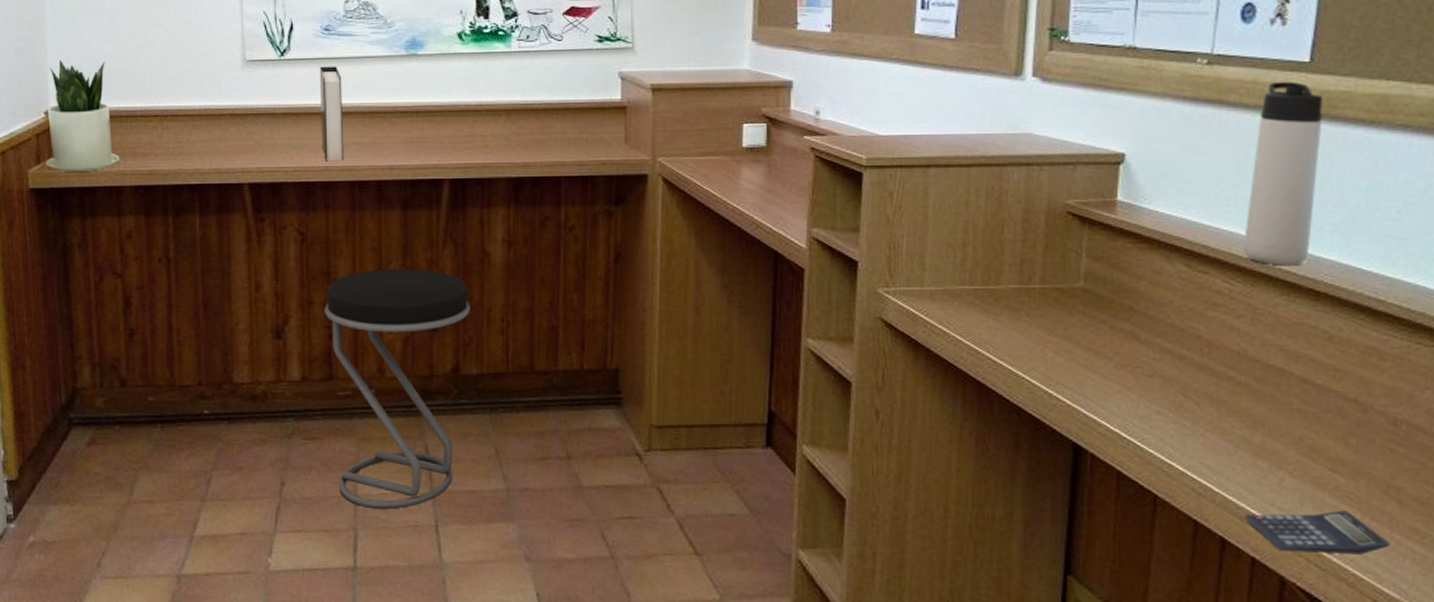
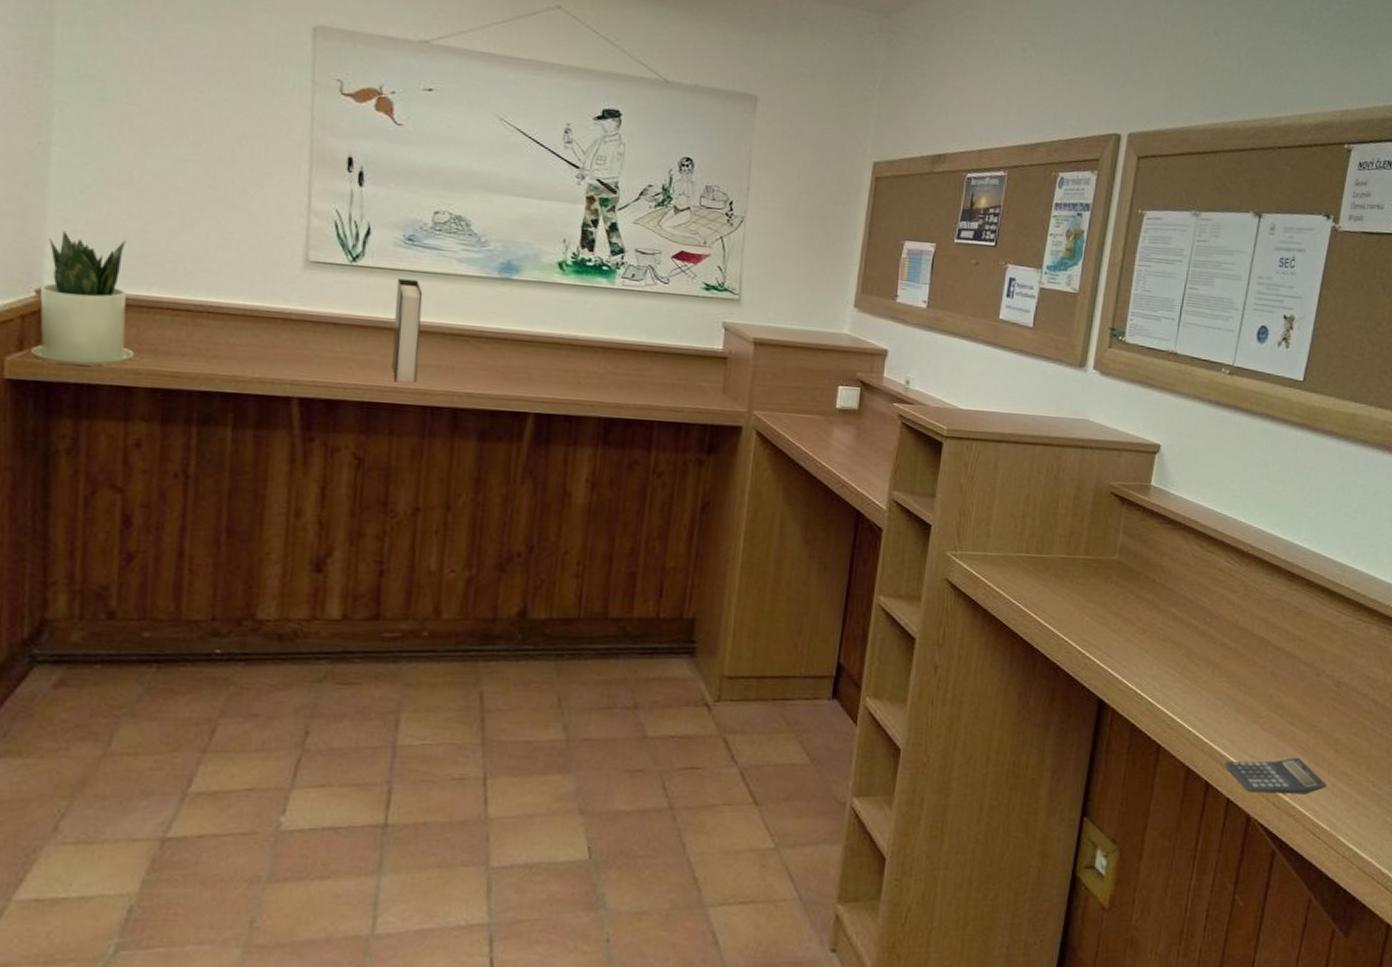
stool: present [325,269,470,509] -> none [375,502,545,761]
thermos bottle: present [1244,81,1323,266] -> none [1243,394,1309,551]

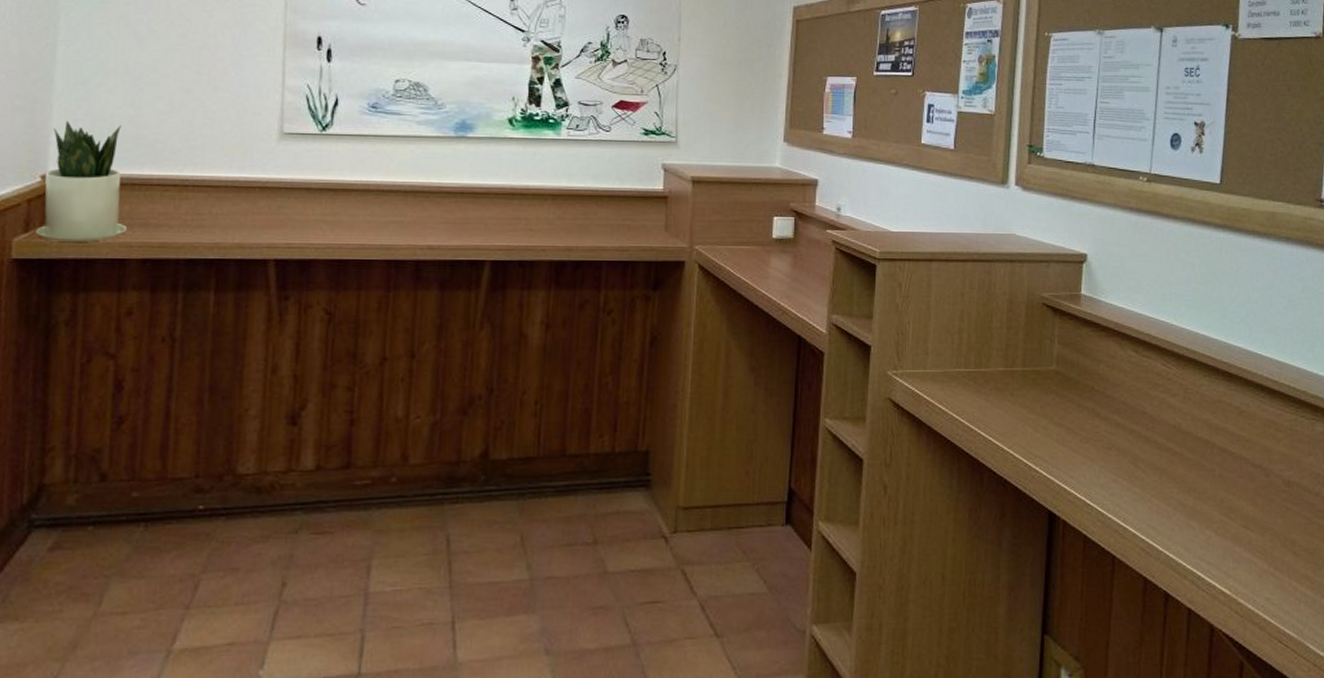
binder: present [391,278,423,382] -> none [358,143,386,240]
calculator: present [1224,757,1328,795] -> none [1182,562,1290,601]

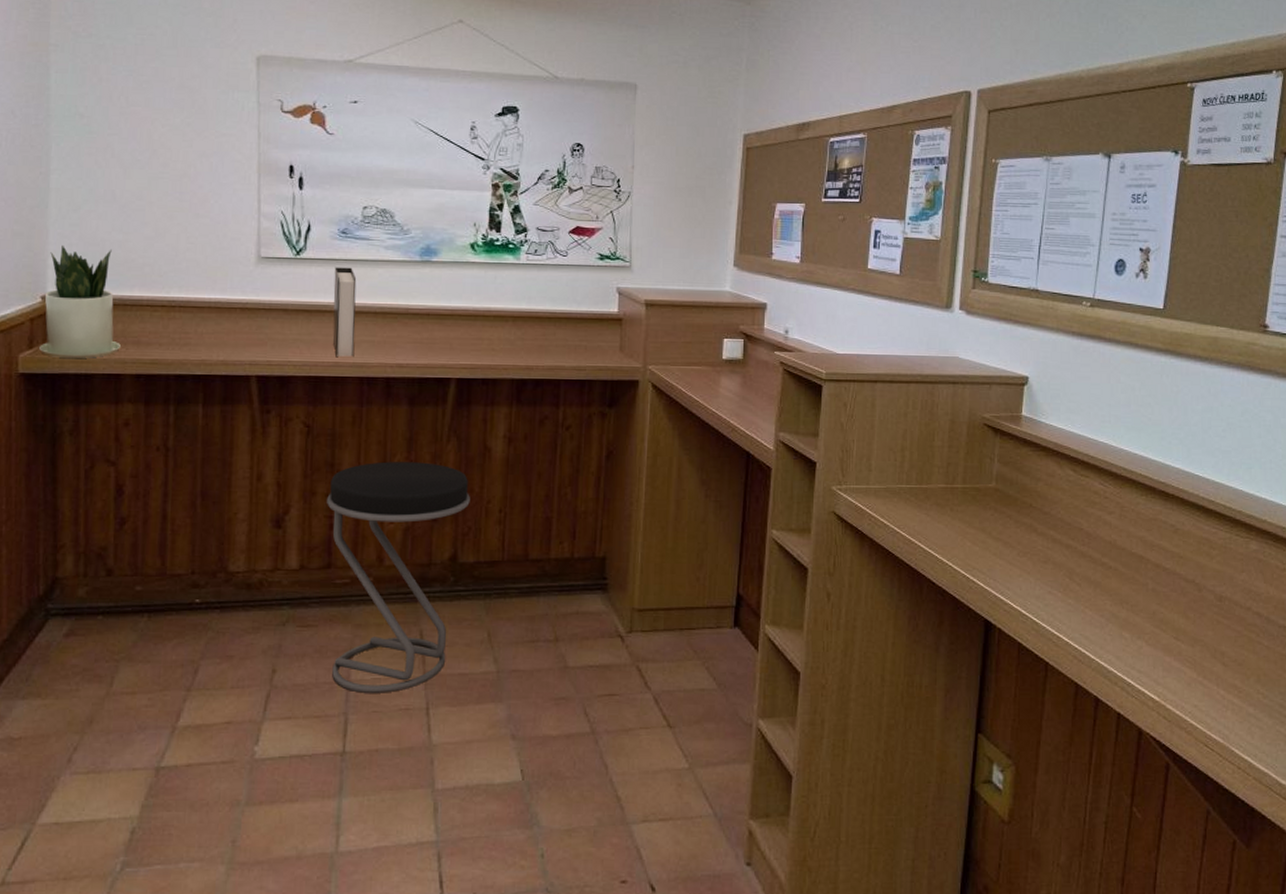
stool: none [348,351,504,607] -> present [327,461,470,693]
binder: none [358,143,386,240] -> present [332,267,357,358]

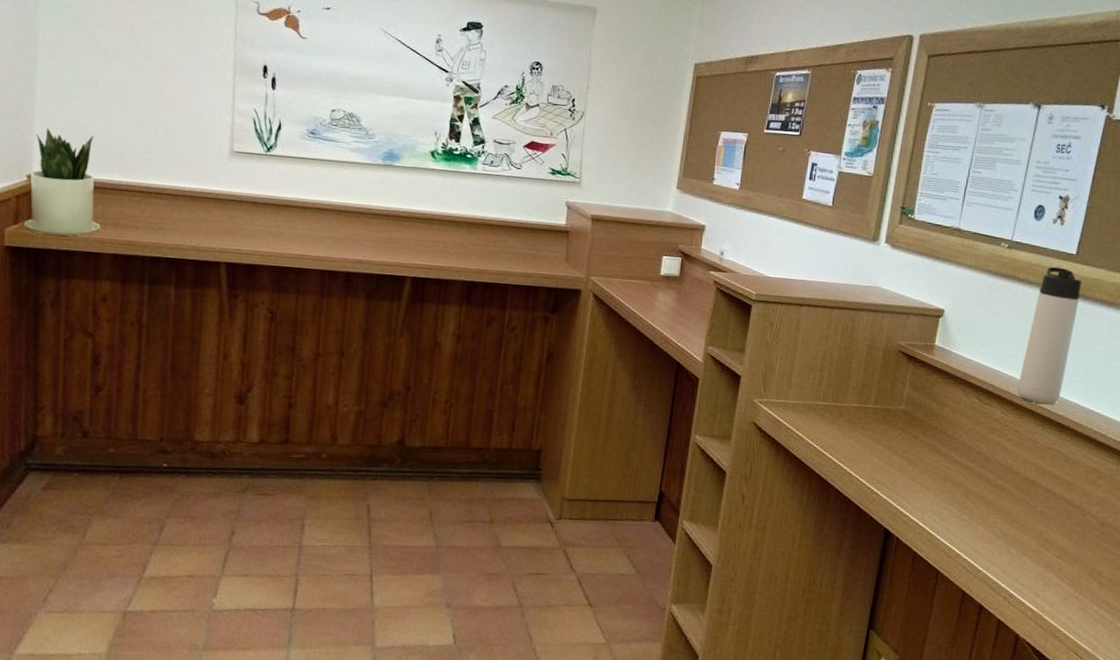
stool: present [327,461,470,693] -> none [285,349,419,559]
binder: present [332,267,357,358] -> none [297,165,323,251]
thermos bottle: none [1115,323,1172,472] -> present [1017,266,1081,405]

